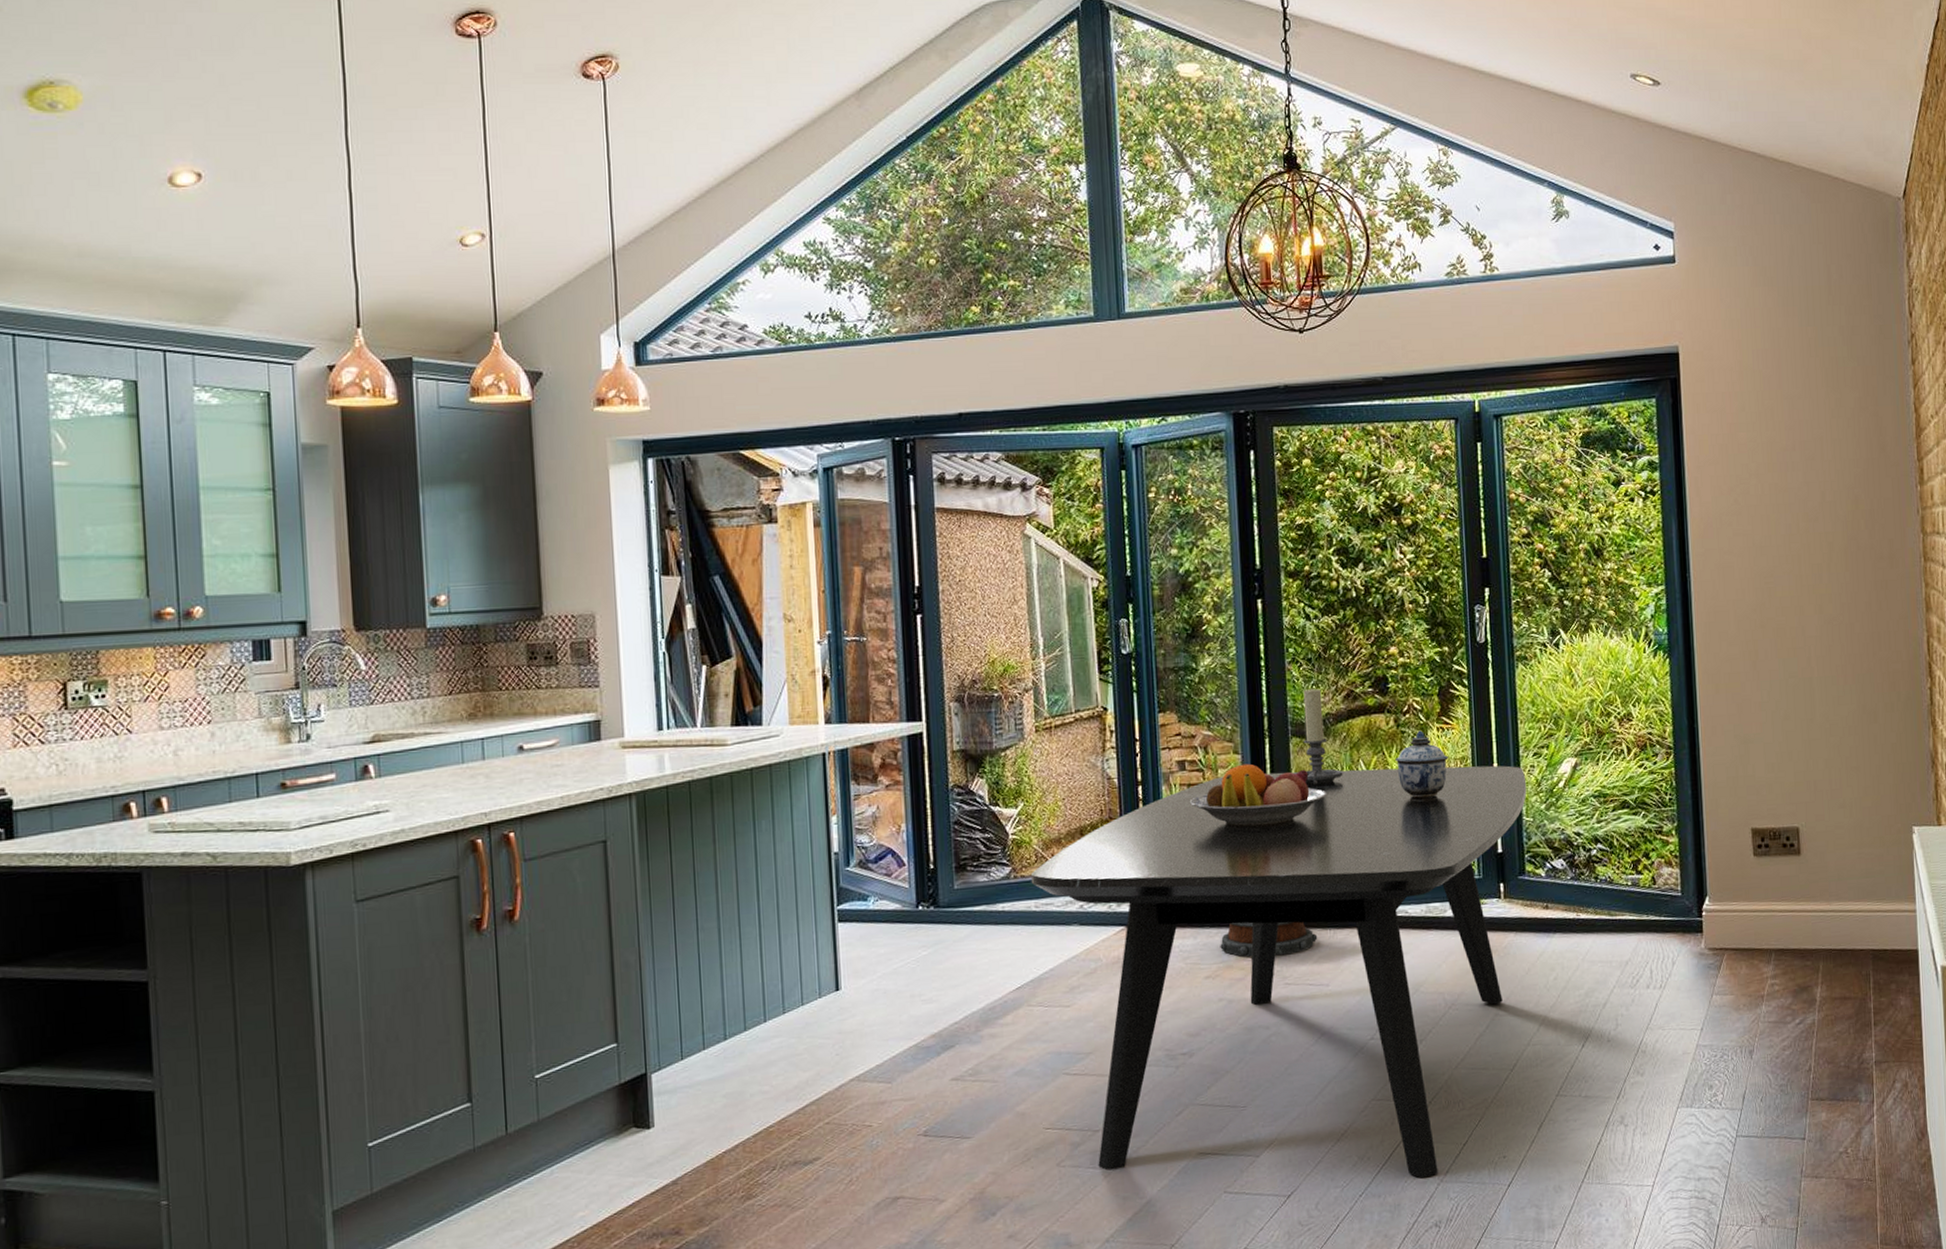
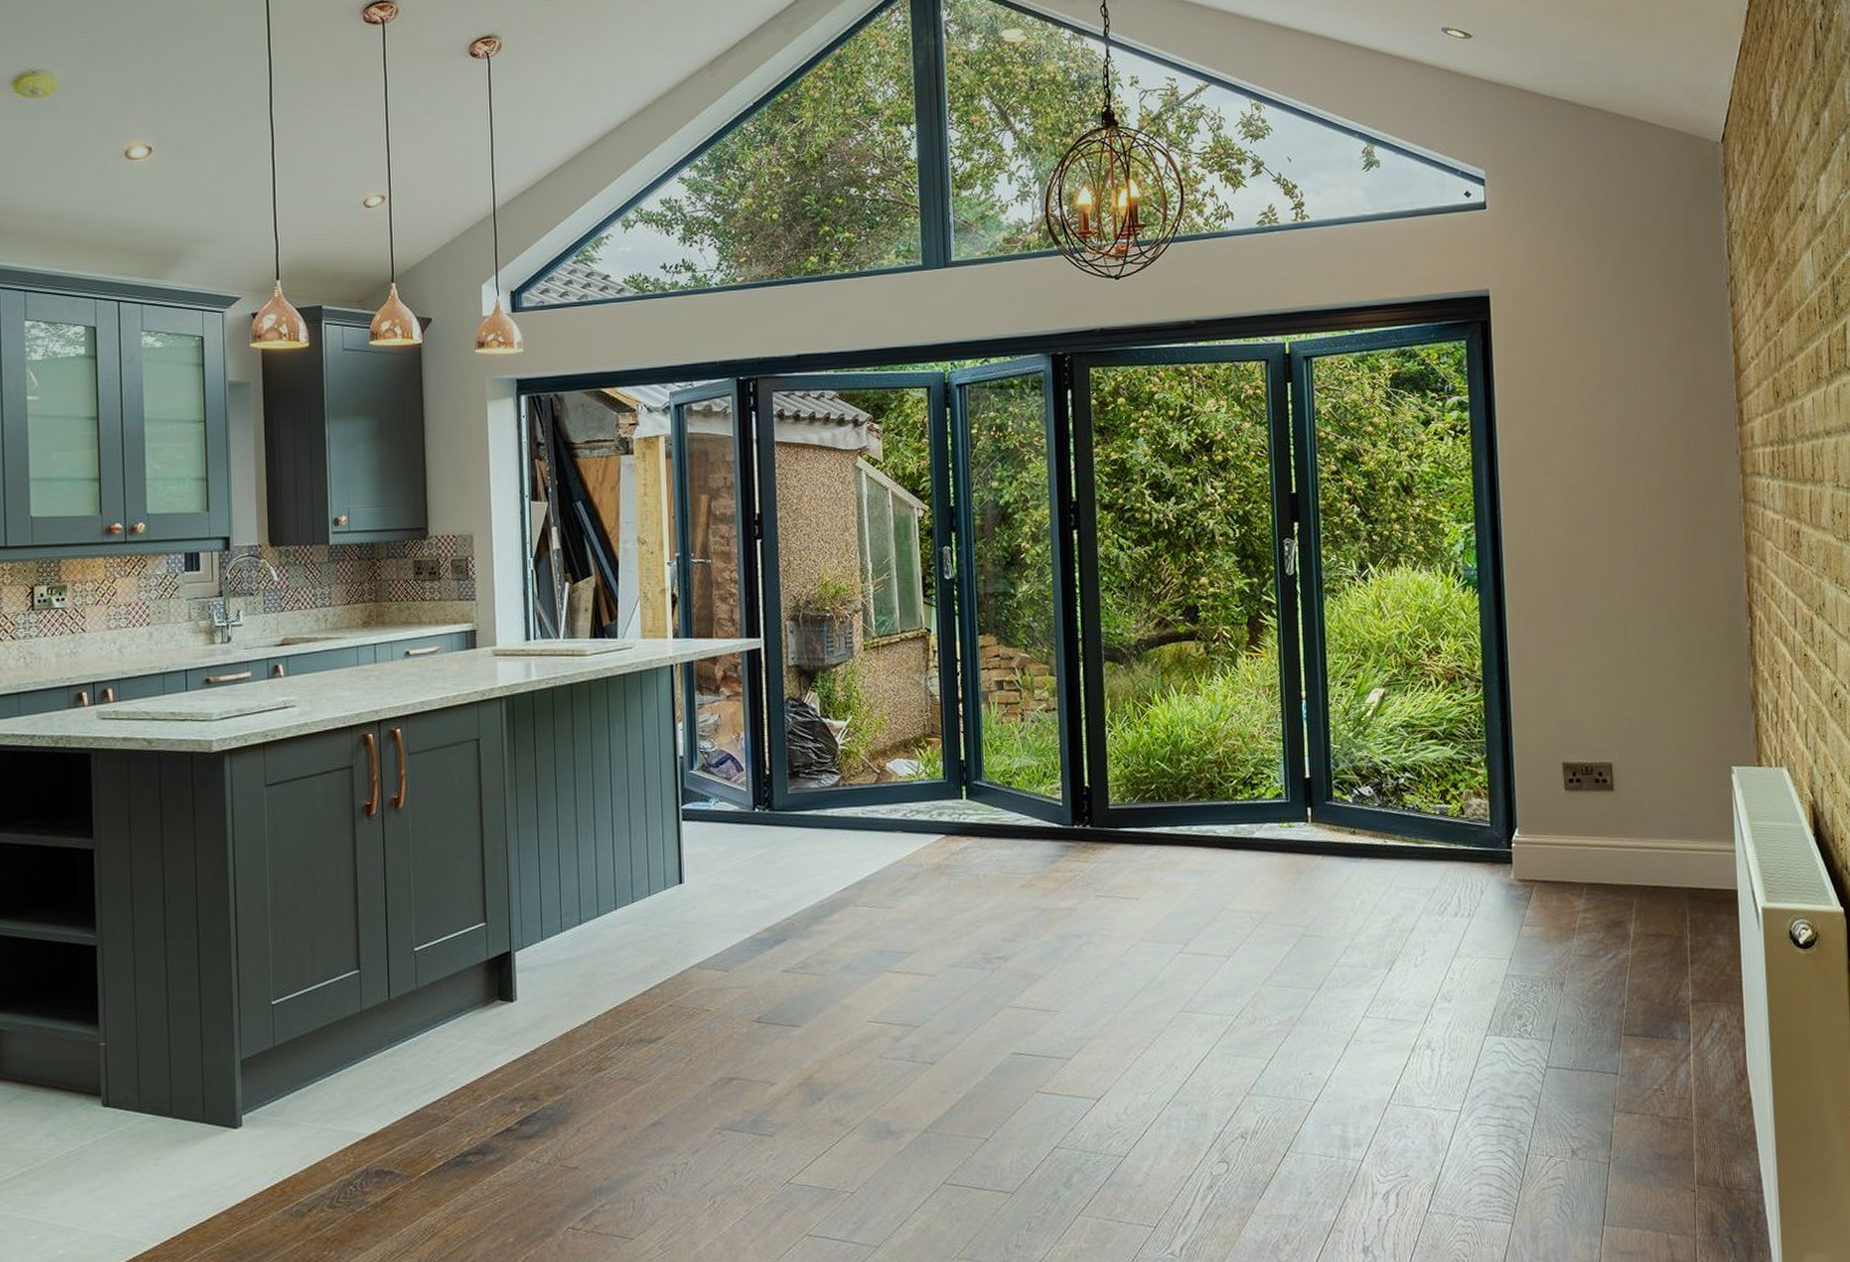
dining table: present [1030,765,1527,1178] -> none [858,693,1335,1090]
fruit bowl: present [1190,763,1327,827] -> none [1008,685,1139,745]
bucket: present [1220,921,1318,957] -> none [1035,835,1128,869]
candle holder: present [1294,688,1343,786] -> none [1107,615,1154,708]
lidded jar: present [1395,730,1448,799] -> none [1205,658,1257,724]

